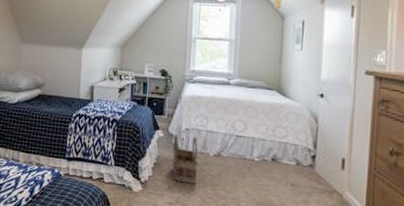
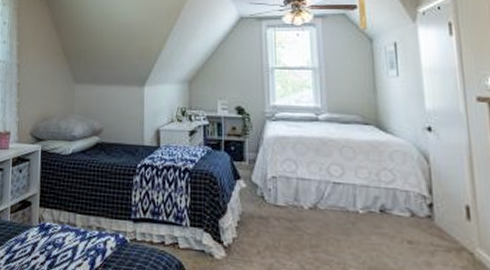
basket: present [172,133,198,184] -> none [258,183,292,247]

